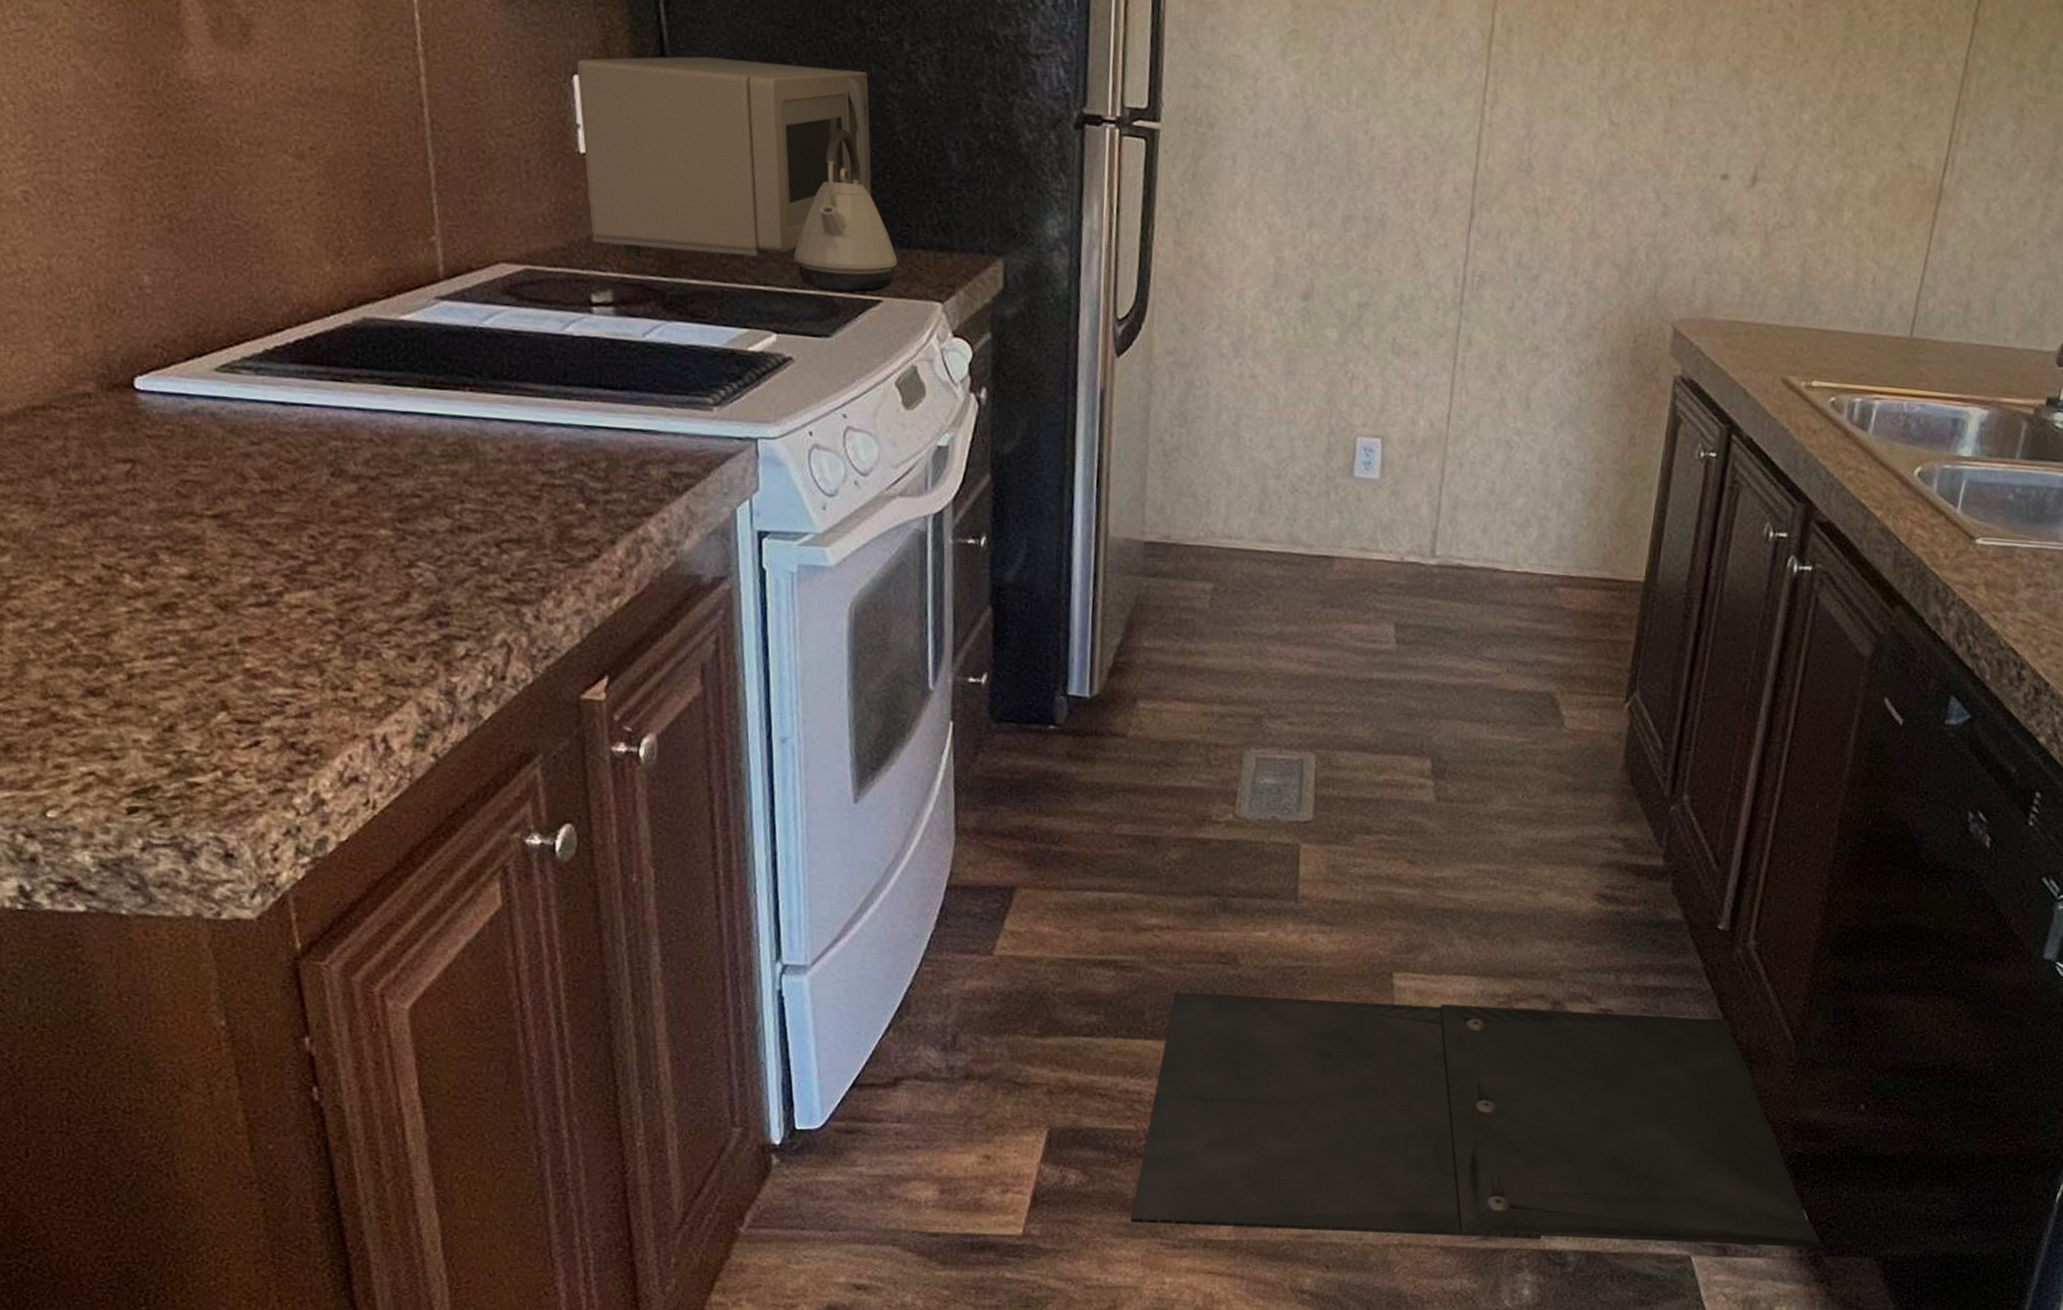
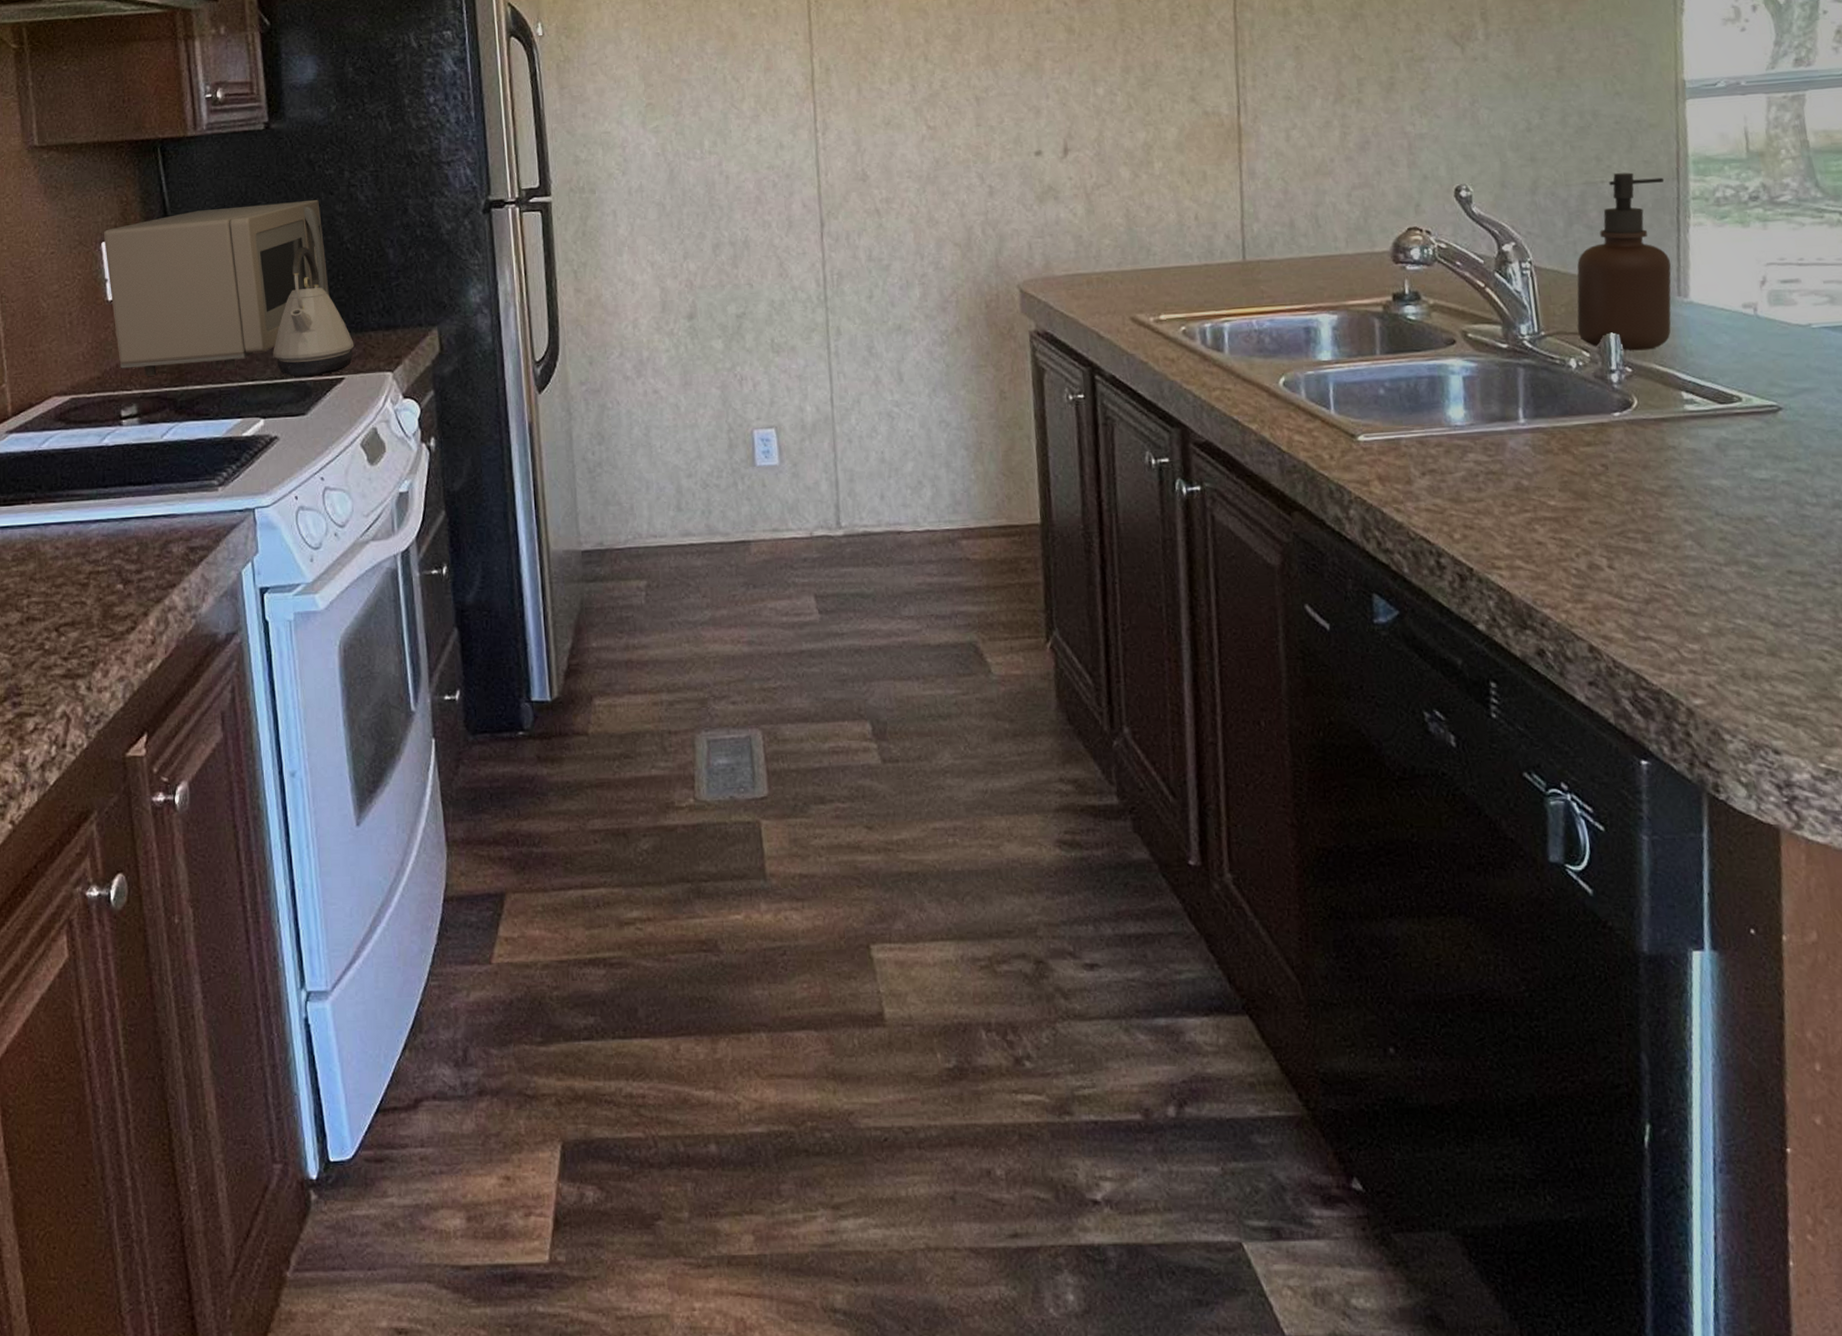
door mat: present [1131,992,1823,1247] -> none [652,964,1388,1242]

